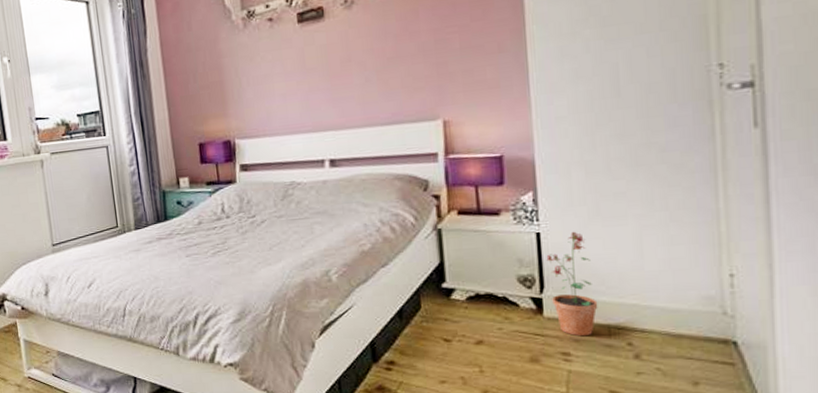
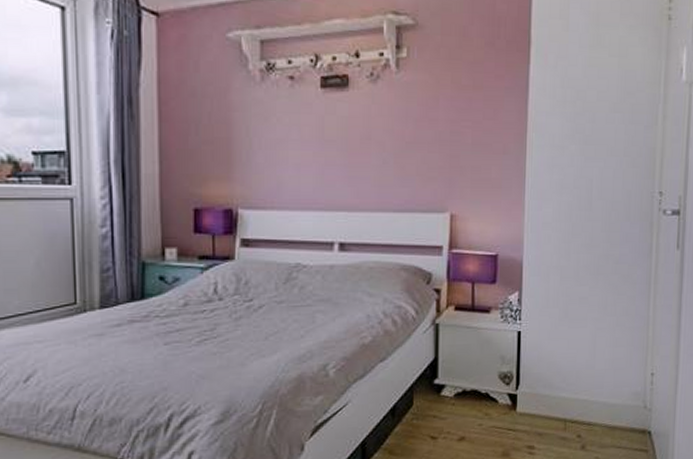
potted plant: present [546,231,598,337] -> none [524,331,559,431]

